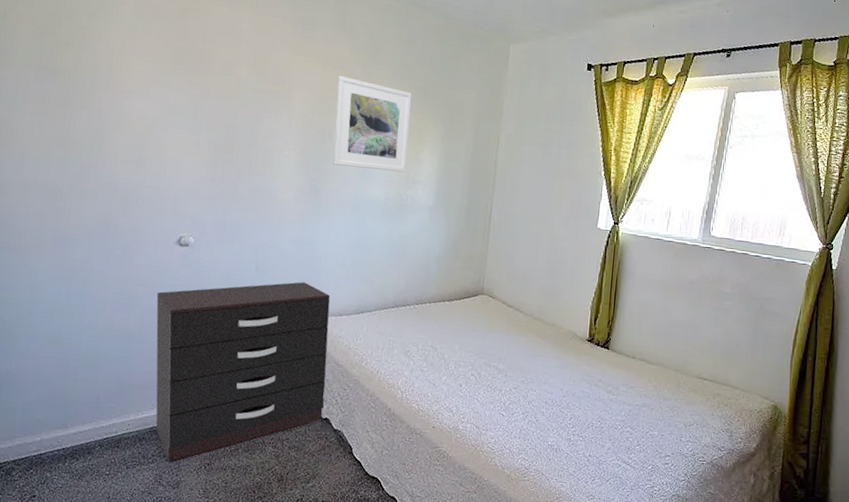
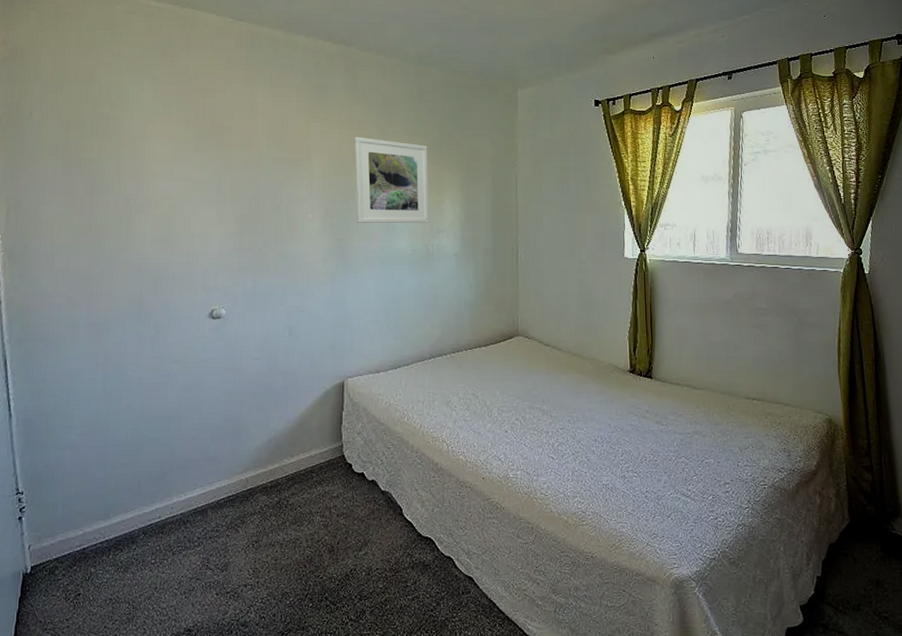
dresser: present [156,282,331,462] -> none [192,342,370,543]

